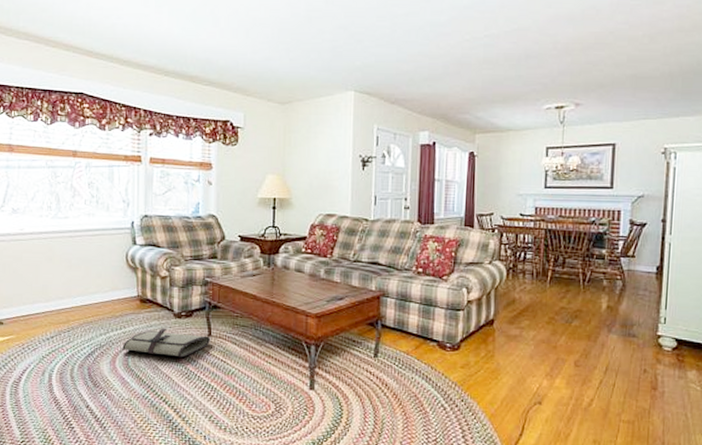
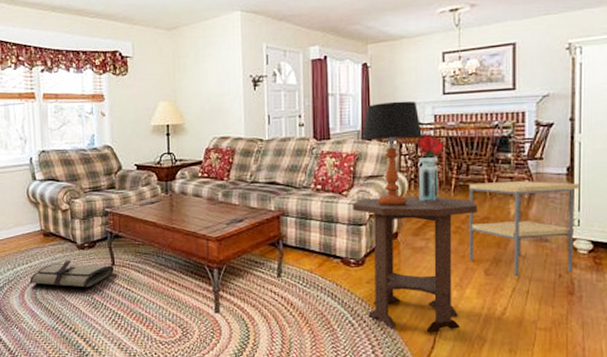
side table: none [452,284,572,420] -> present [353,197,478,333]
table lamp: none [464,191,524,294] -> present [362,101,423,206]
potted flower: none [515,225,542,292] -> present [416,134,443,202]
side table: none [560,276,668,369] -> present [469,181,580,277]

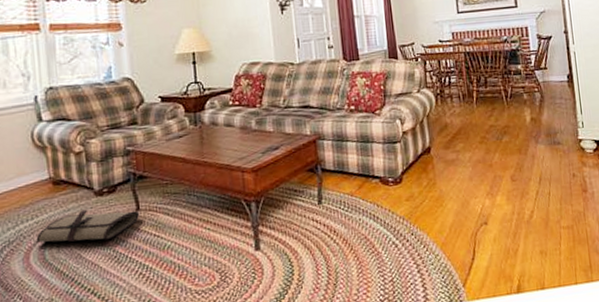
side table: present [353,197,478,333] -> none [386,109,499,245]
table lamp: present [362,101,423,206] -> none [389,20,444,122]
potted flower: present [416,134,443,202] -> none [438,50,463,115]
side table: present [469,181,580,277] -> none [488,88,584,180]

